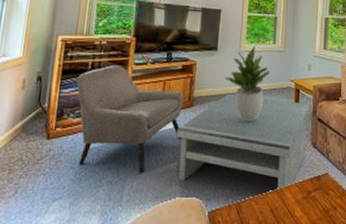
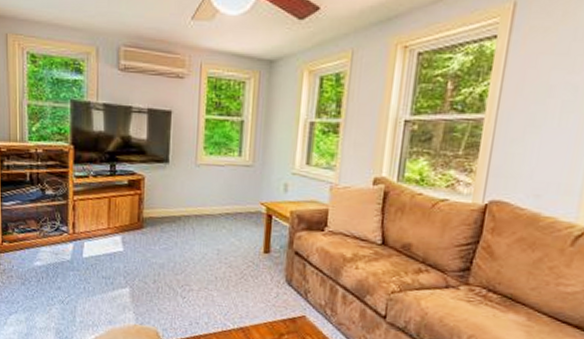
armchair: present [77,64,184,173] -> none [17,176,132,296]
coffee table: present [176,93,311,190] -> none [126,215,287,329]
potted plant: present [224,45,271,122] -> none [178,157,235,250]

